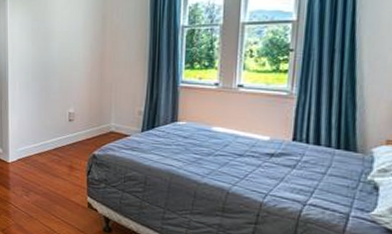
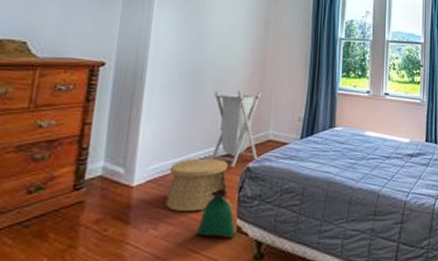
basket: none [32,144,78,187] -> present [165,158,228,212]
bag: none [57,170,88,211] -> present [196,188,236,238]
laundry hamper: none [61,86,101,154] -> present [211,90,261,168]

